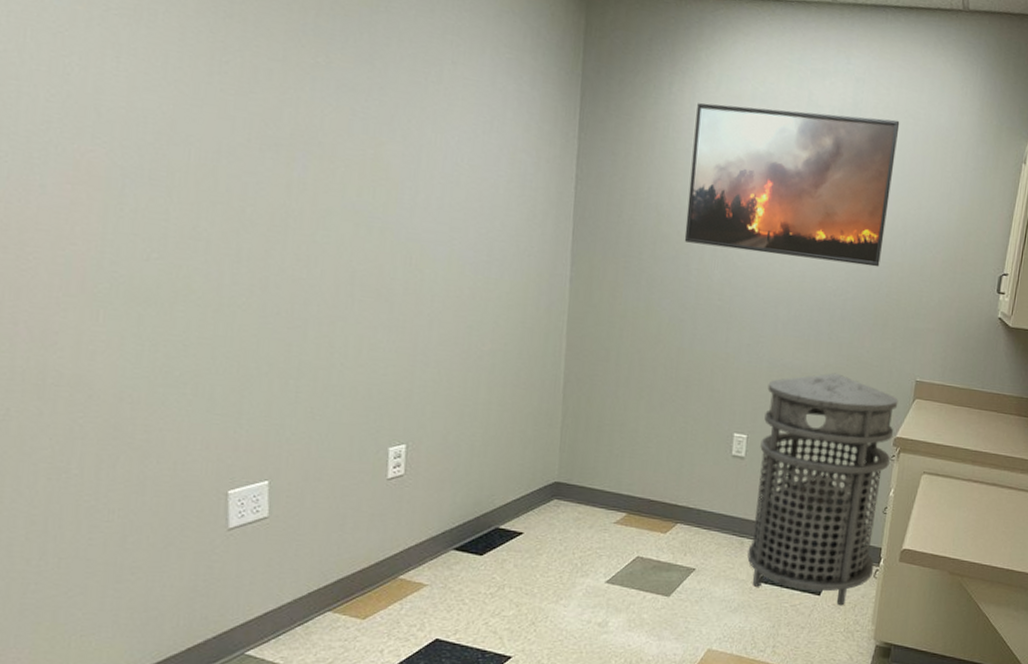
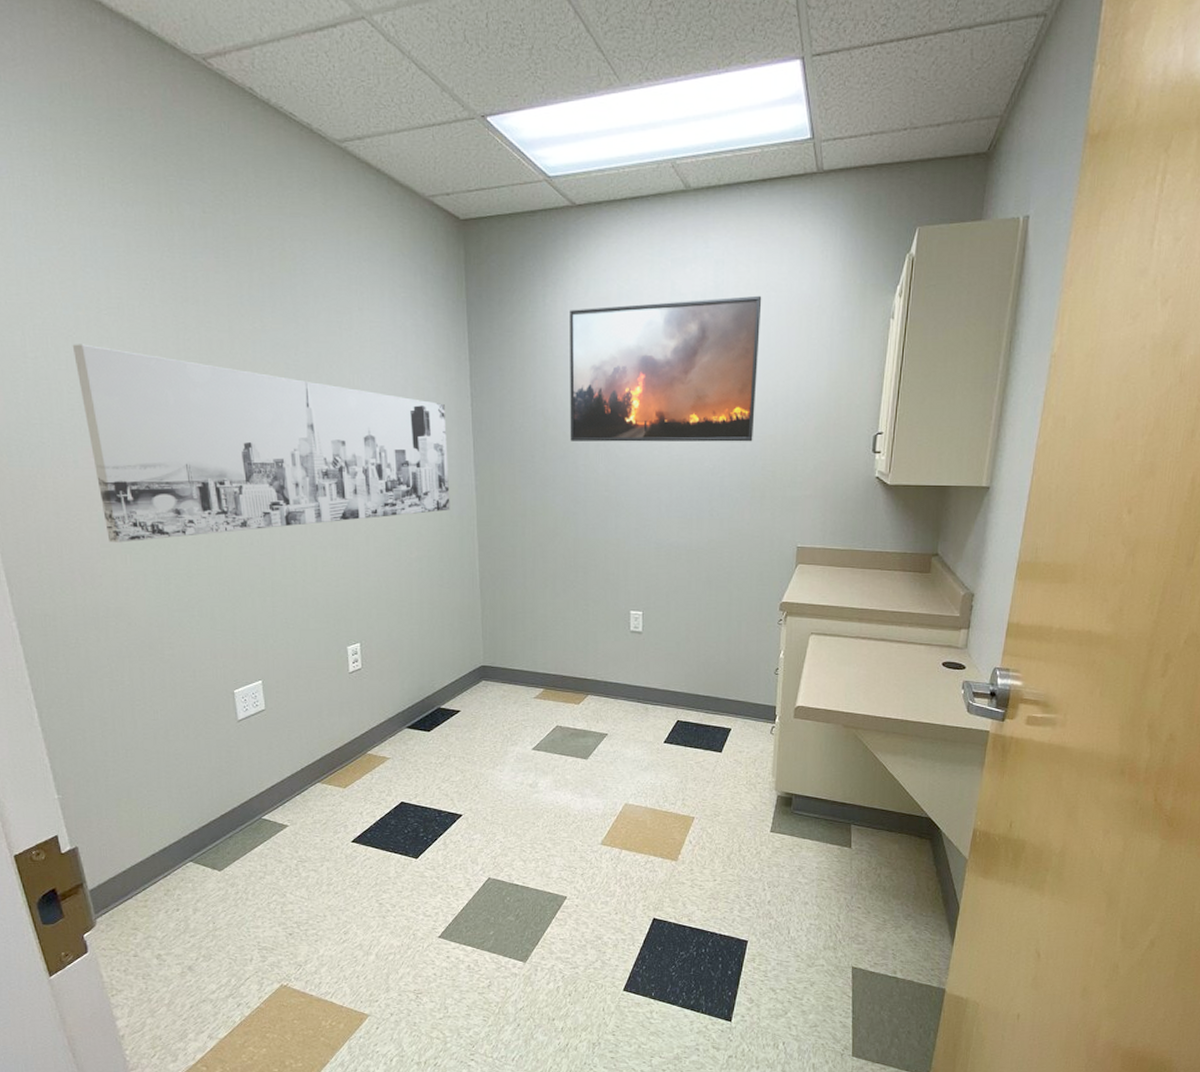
wall art: none [61,42,544,302] -> present [72,344,450,543]
trash can: present [747,373,899,606] -> none [653,547,782,761]

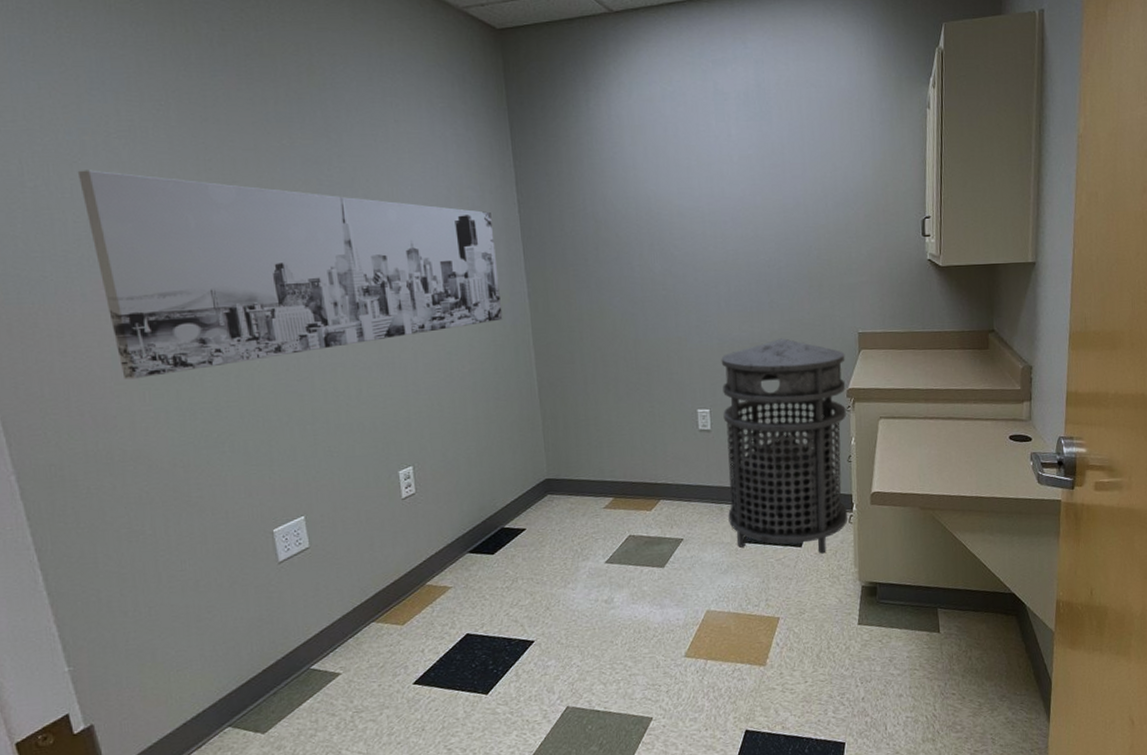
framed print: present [570,295,762,442] -> none [614,91,806,242]
trash can: none [653,547,782,761] -> present [721,338,848,554]

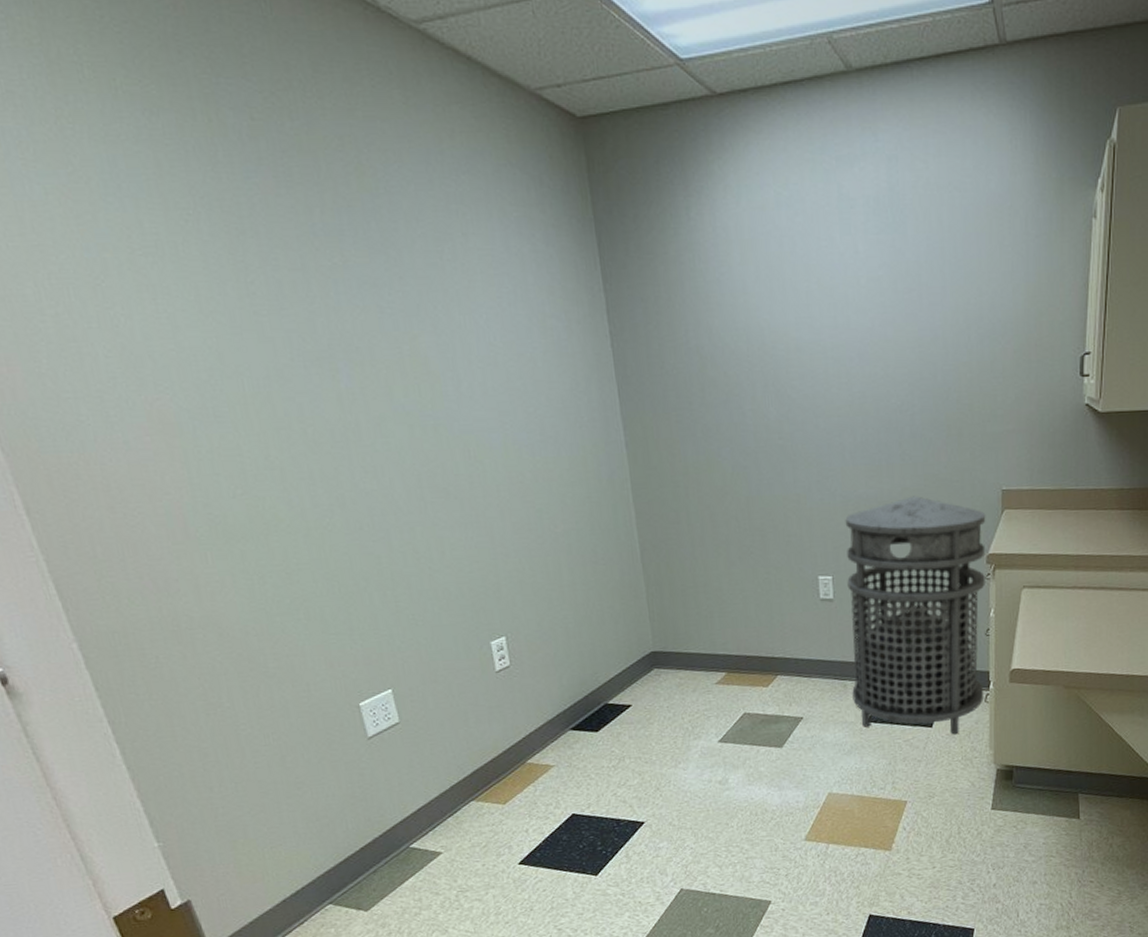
wall art: present [77,170,503,380] -> none [102,294,598,539]

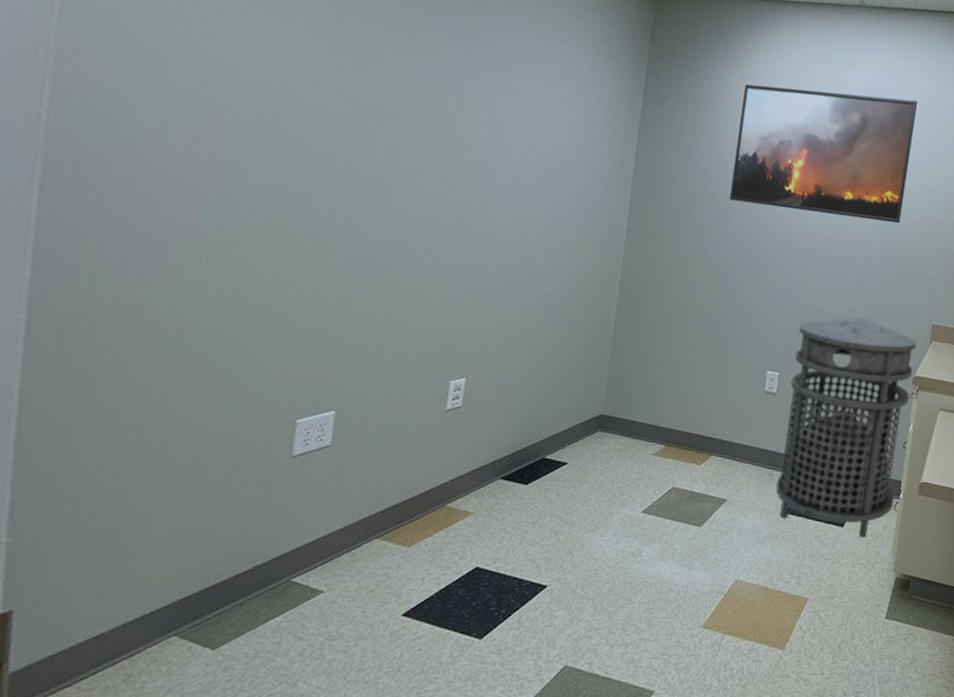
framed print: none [720,197,945,382] -> present [729,84,918,224]

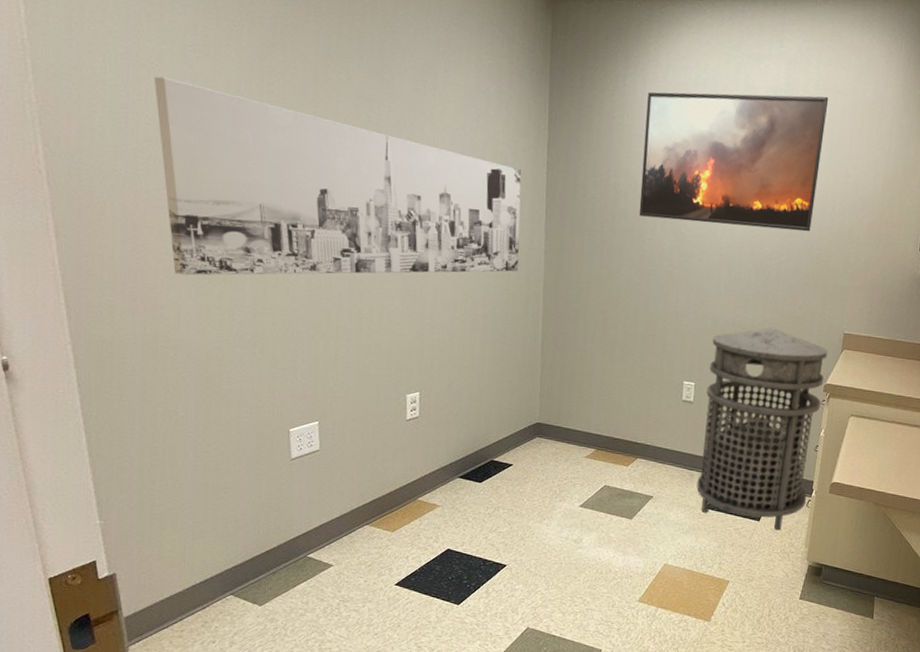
wall art: none [185,28,609,250] -> present [153,76,521,276]

